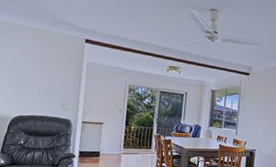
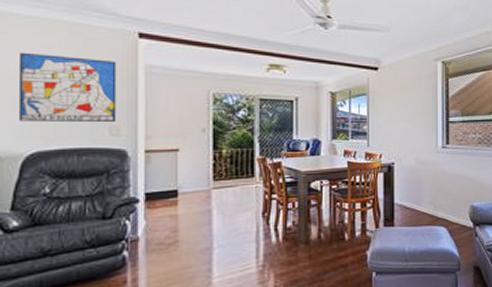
wall art: none [11,49,70,100] -> present [20,52,117,122]

